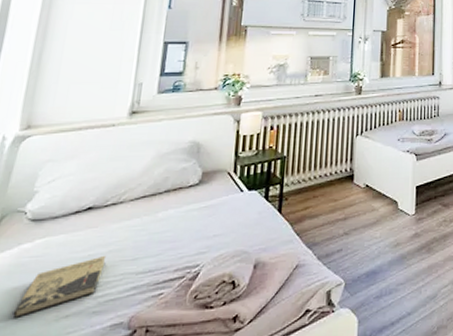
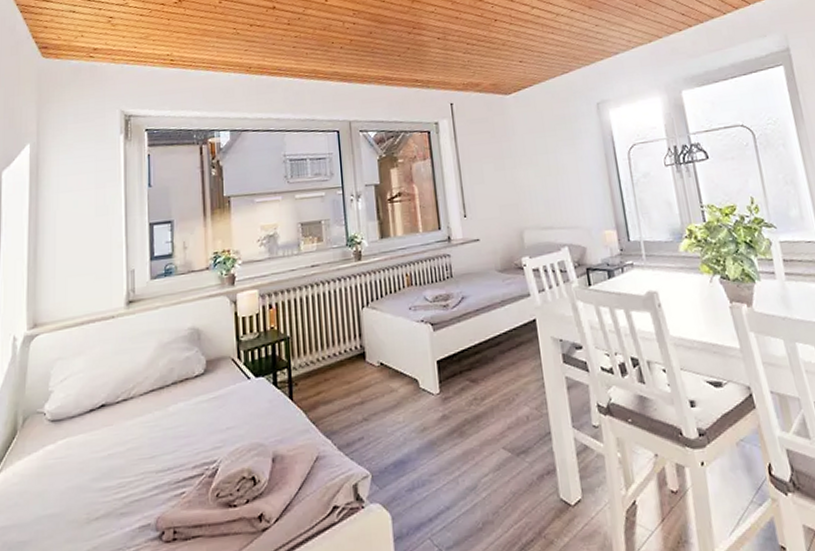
book: present [12,255,107,318] -> none [47,454,125,521]

